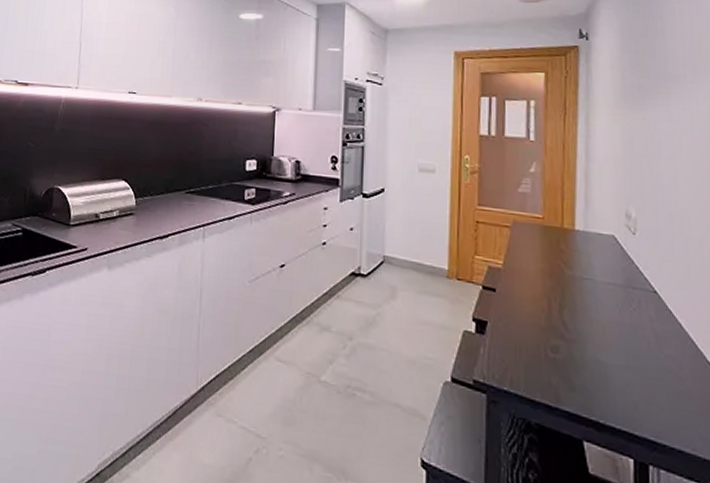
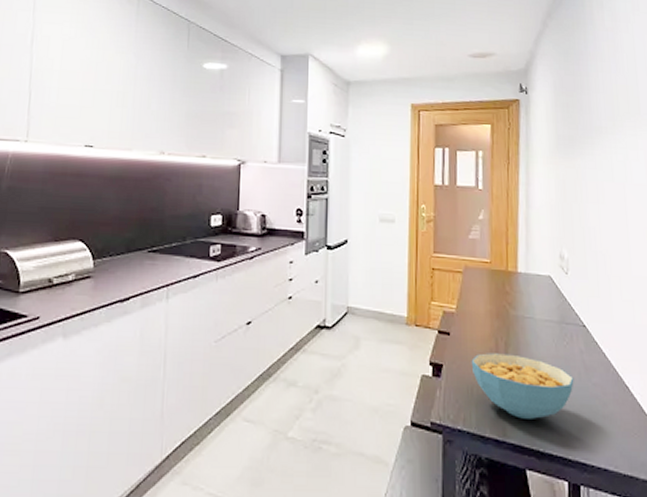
cereal bowl: none [519,313,642,388] -> present [471,353,574,419]

